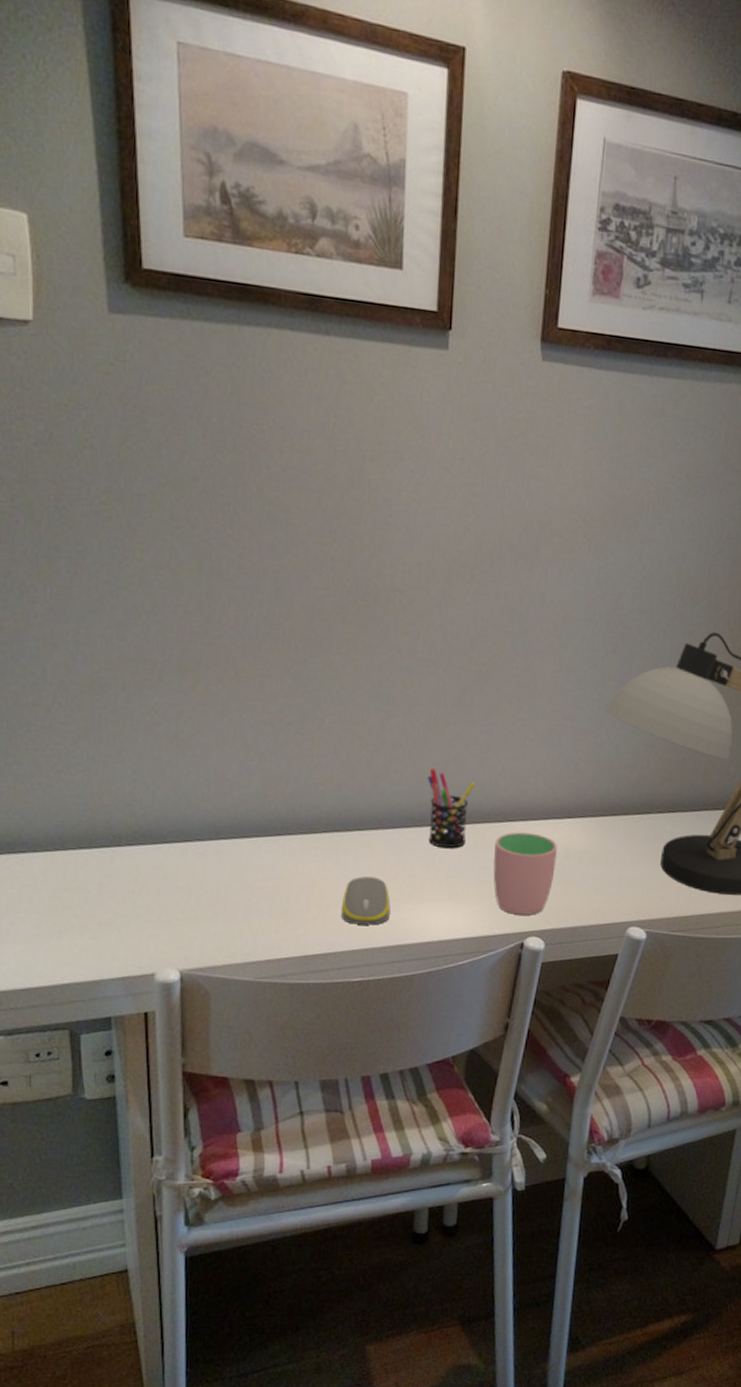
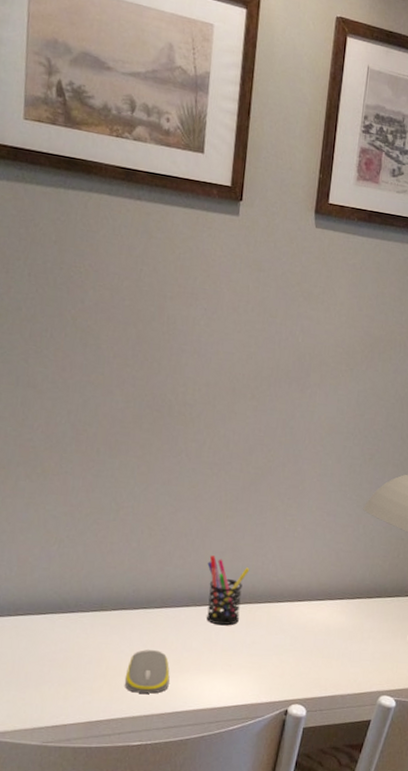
cup: present [493,832,557,915] -> none [262,611,319,685]

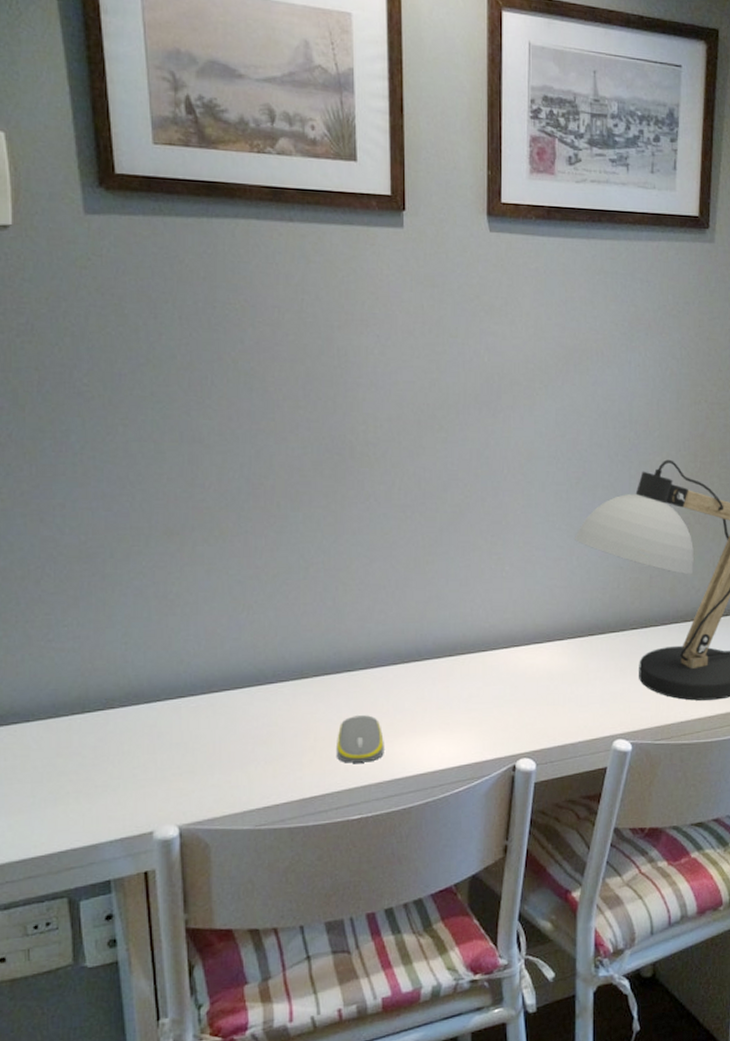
pen holder: present [207,555,250,626] -> none [411,606,458,682]

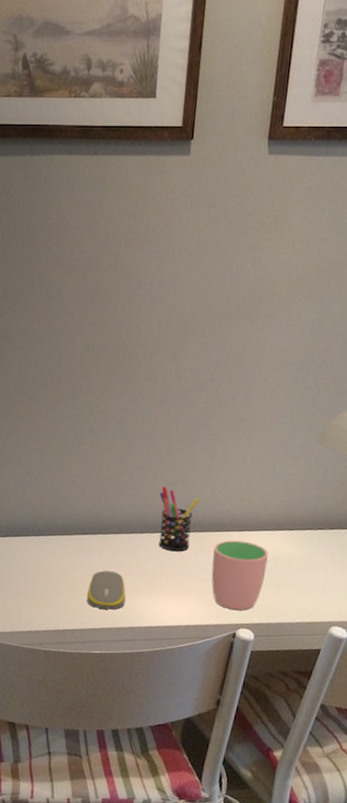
pen holder: none [411,606,458,682] -> present [159,486,200,552]
cup: none [481,659,540,739] -> present [211,540,268,611]

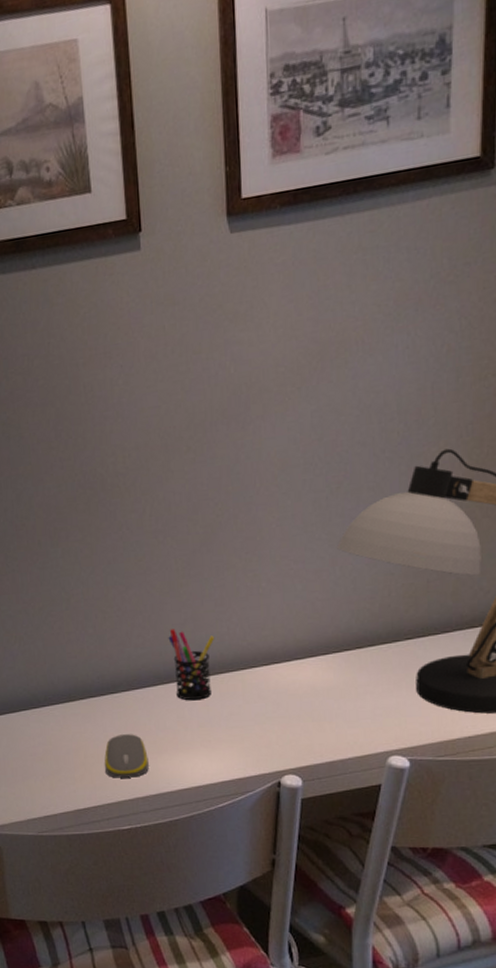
cup: present [211,540,268,611] -> none [240,676,304,755]

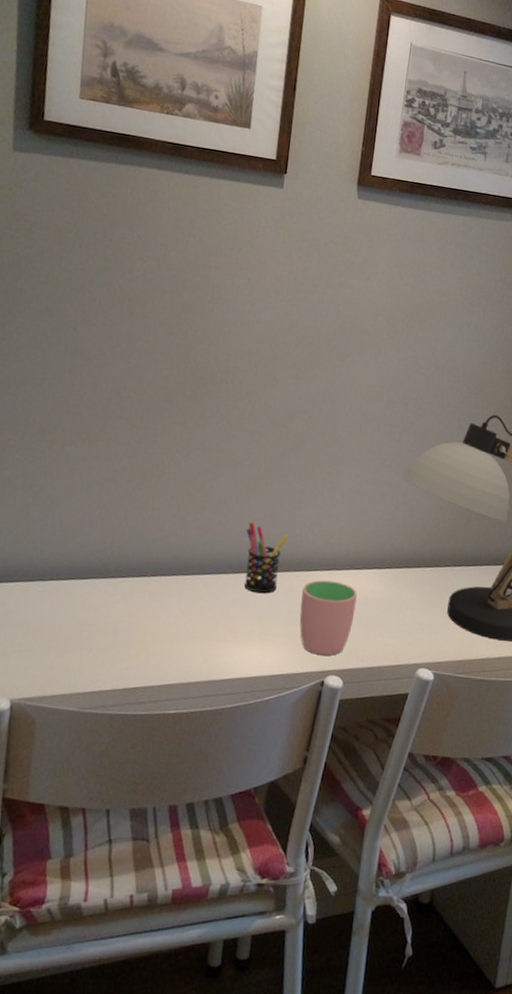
computer mouse: present [104,734,149,778] -> none [161,616,207,662]
cup: none [240,676,304,755] -> present [299,580,357,656]

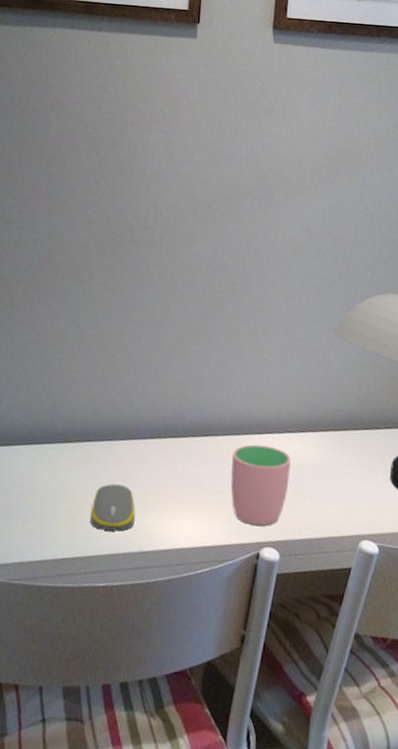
computer mouse: none [161,616,207,662] -> present [89,484,136,531]
pen holder: present [245,522,289,594] -> none [171,384,216,459]

